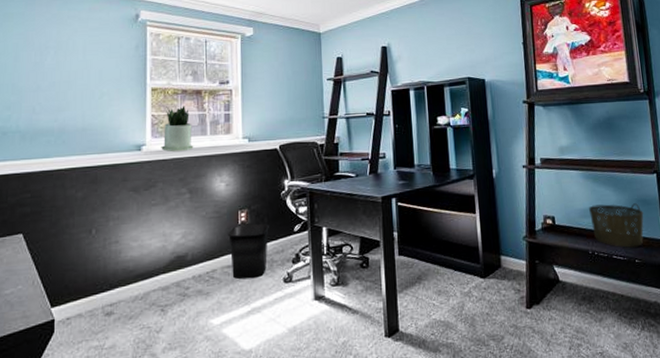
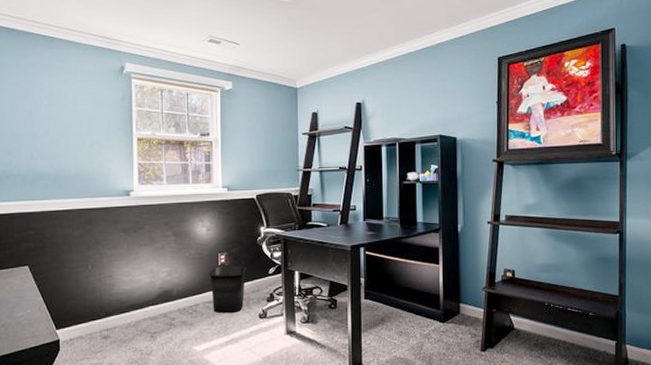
planter: present [161,106,194,153] -> none [147,155,177,199]
basket: present [589,203,644,248] -> none [549,261,602,301]

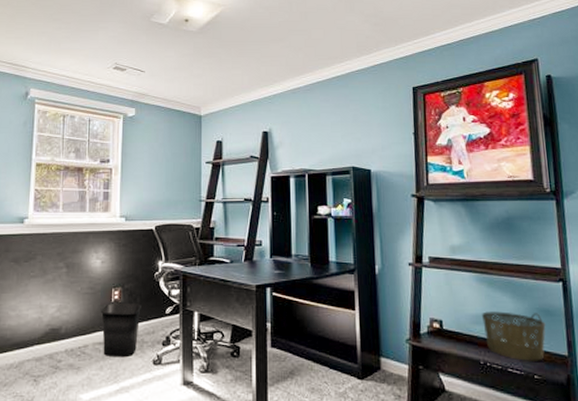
basket: none [549,261,602,301] -> present [482,311,546,361]

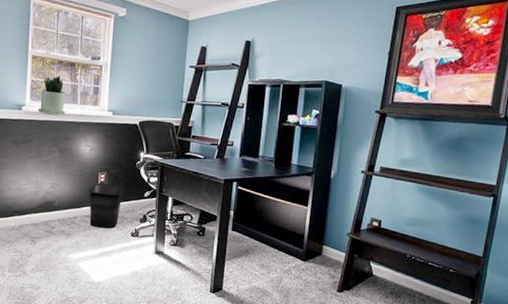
planter: none [42,182,73,227] -> present [38,74,66,116]
basket: present [482,311,546,361] -> none [415,216,470,259]

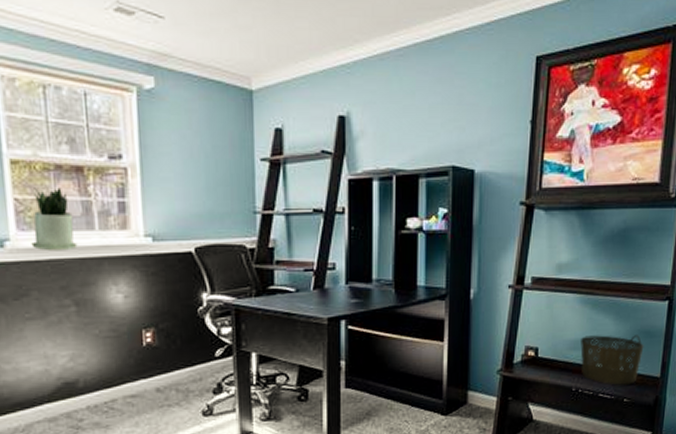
waste bin: present [88,185,125,228] -> none [129,347,185,410]
basket: none [415,216,470,259] -> present [580,335,644,385]

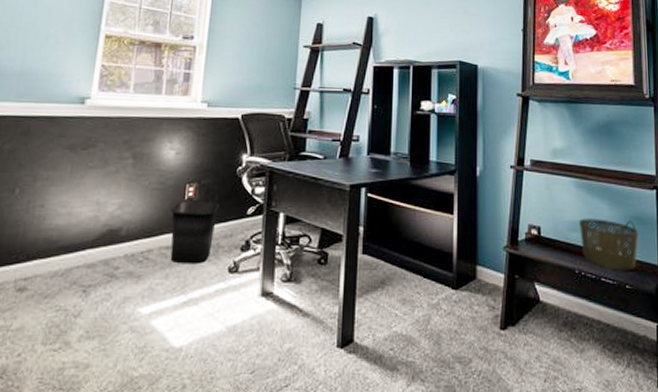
planter: present [31,187,78,252] -> none [107,57,146,111]
waste bin: none [129,347,185,410] -> present [170,201,221,263]

